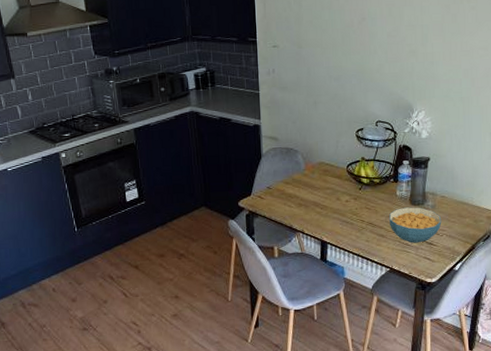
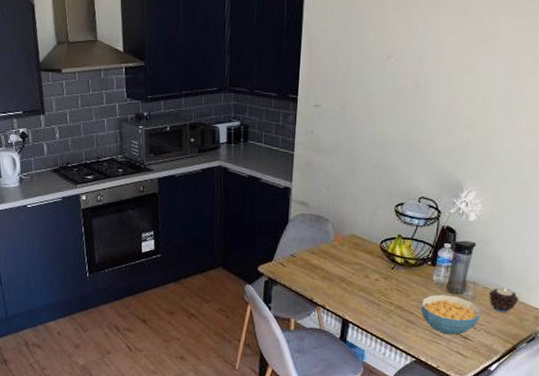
candle: none [445,194,473,217] -> present [488,287,519,313]

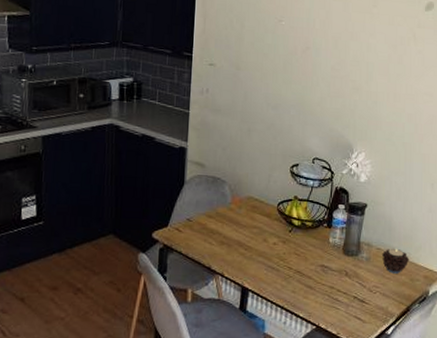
cereal bowl: present [421,294,481,335] -> none [319,257,376,299]

